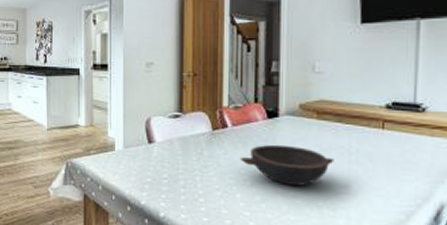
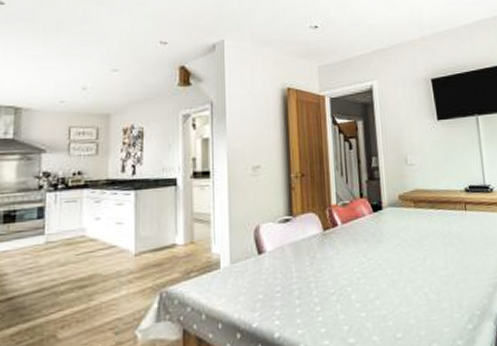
bowl: present [239,144,334,187] -> none [351,236,433,277]

